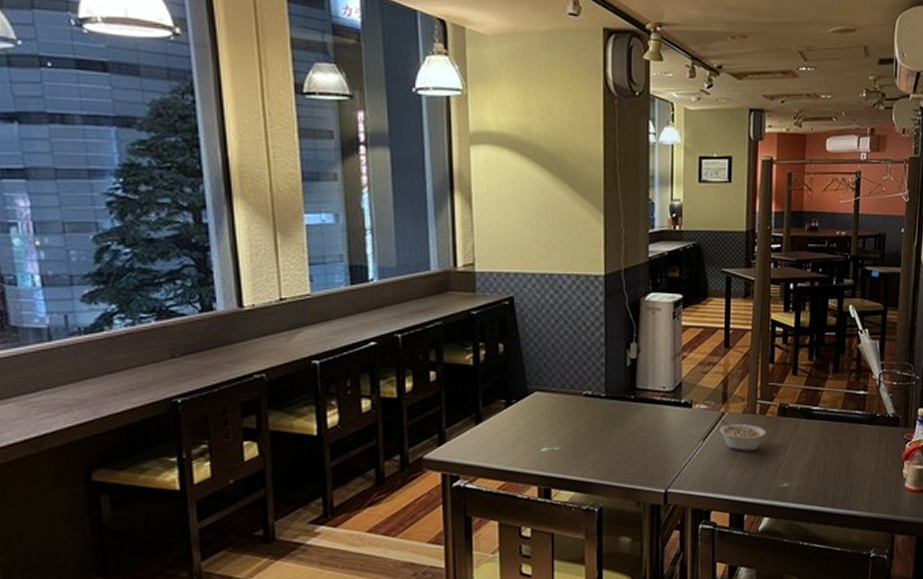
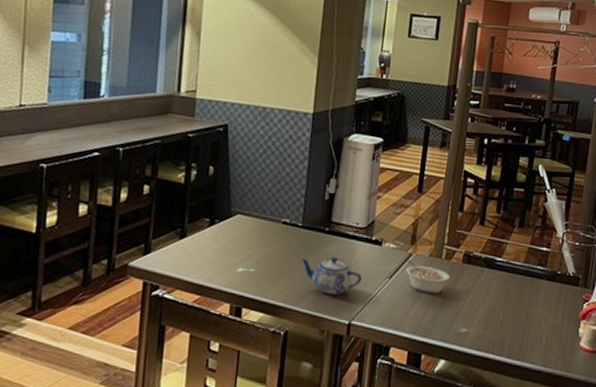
teapot: none [608,425,674,465] -> present [301,257,362,295]

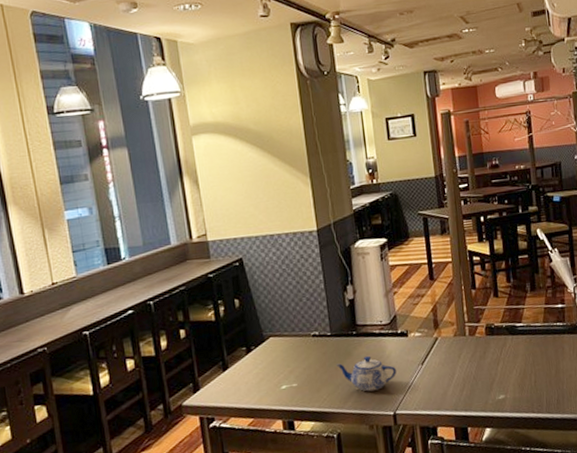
legume: present [406,260,450,294] -> none [434,344,477,371]

